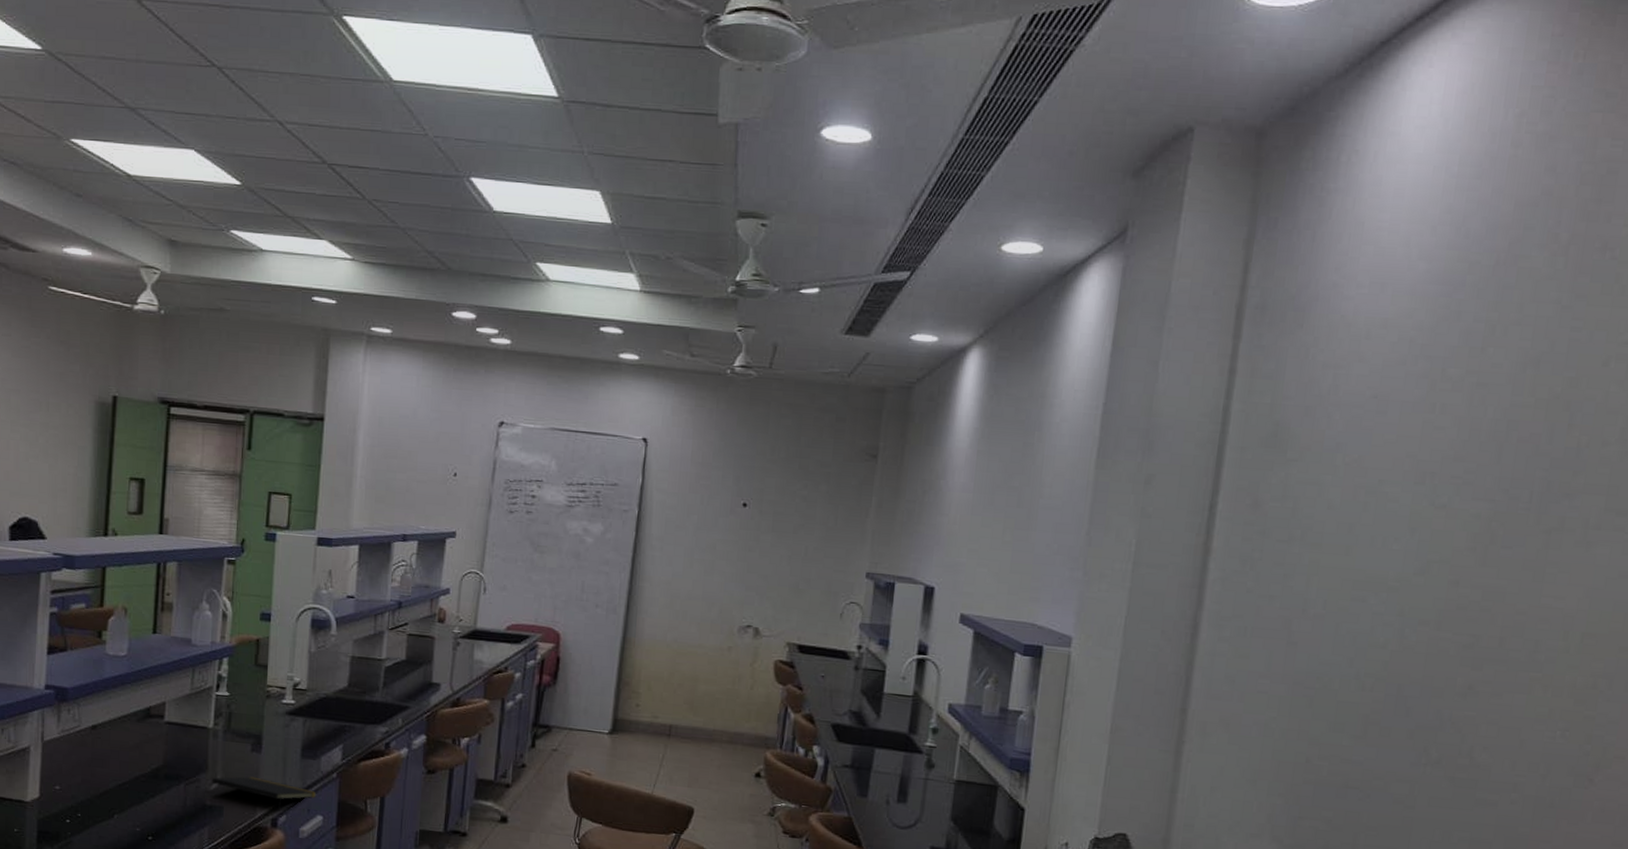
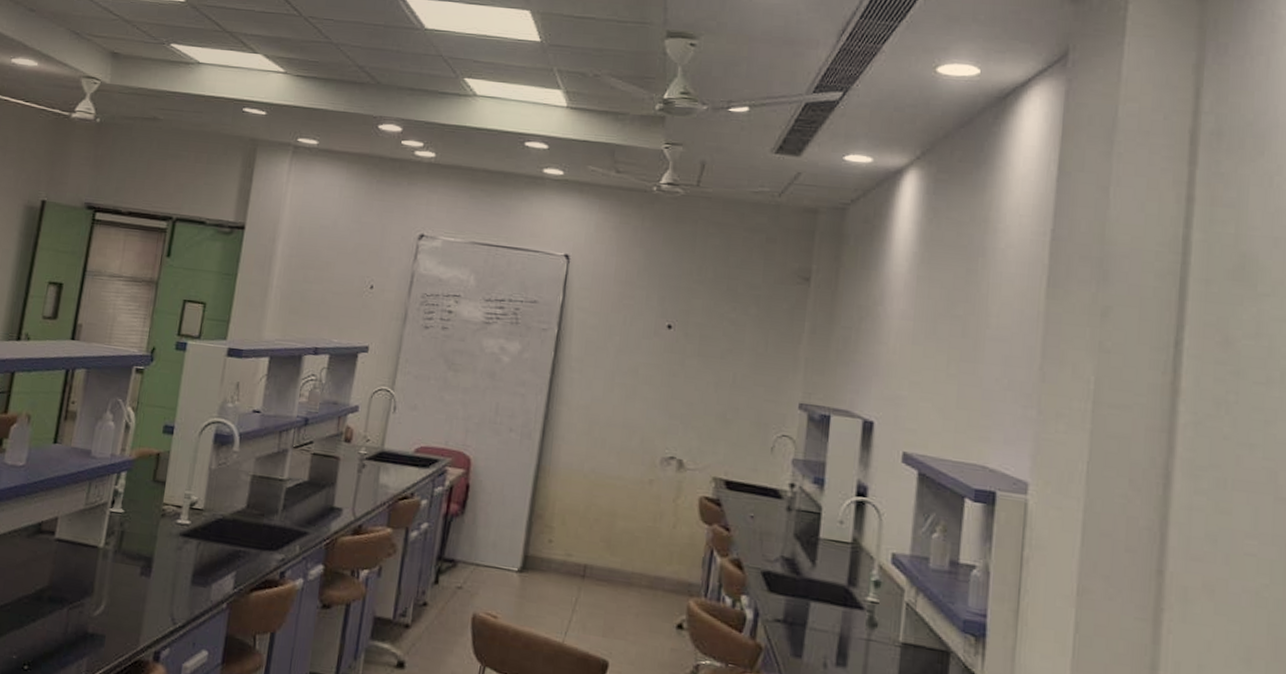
notepad: present [211,776,318,811] -> none [96,602,206,643]

